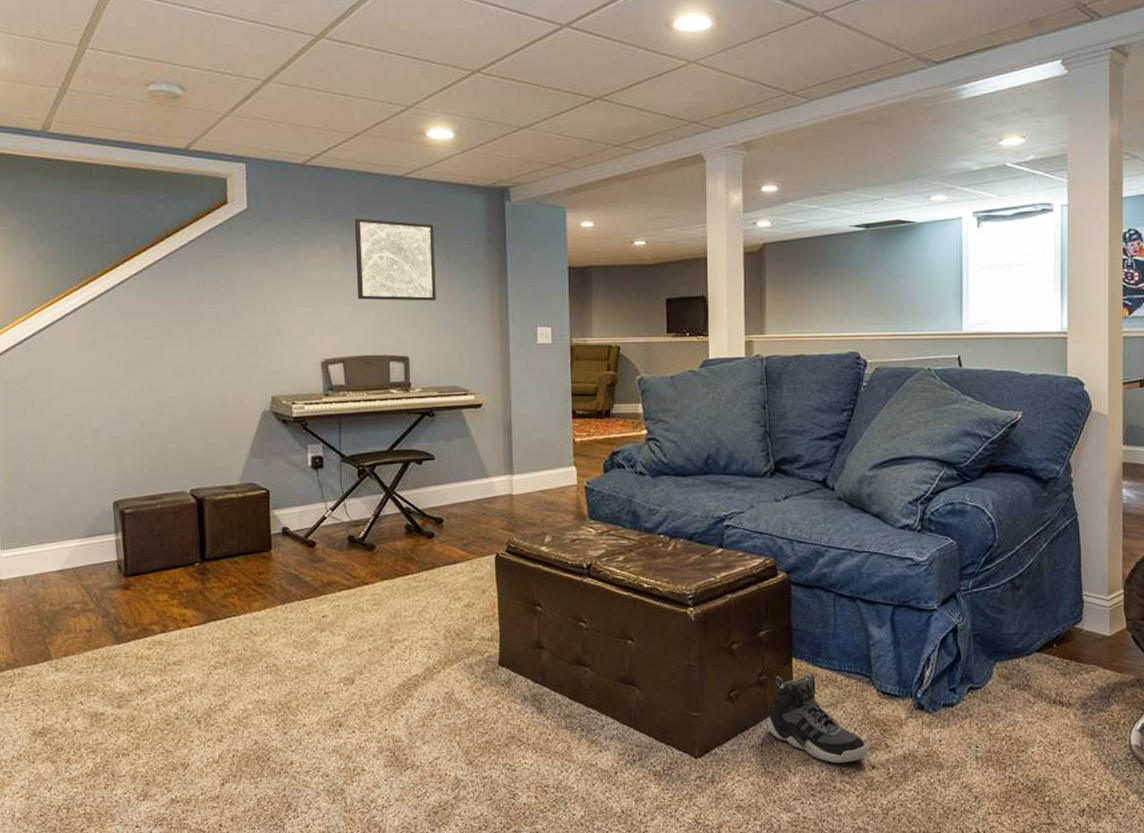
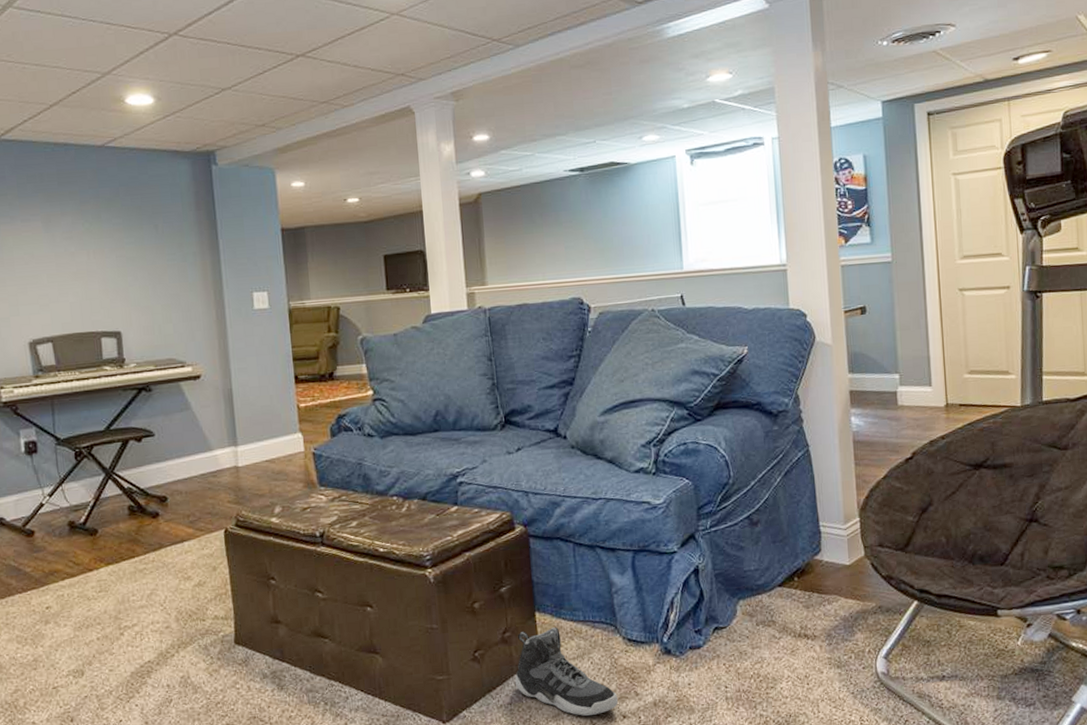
wall art: present [354,218,436,301] -> none [55,191,146,276]

